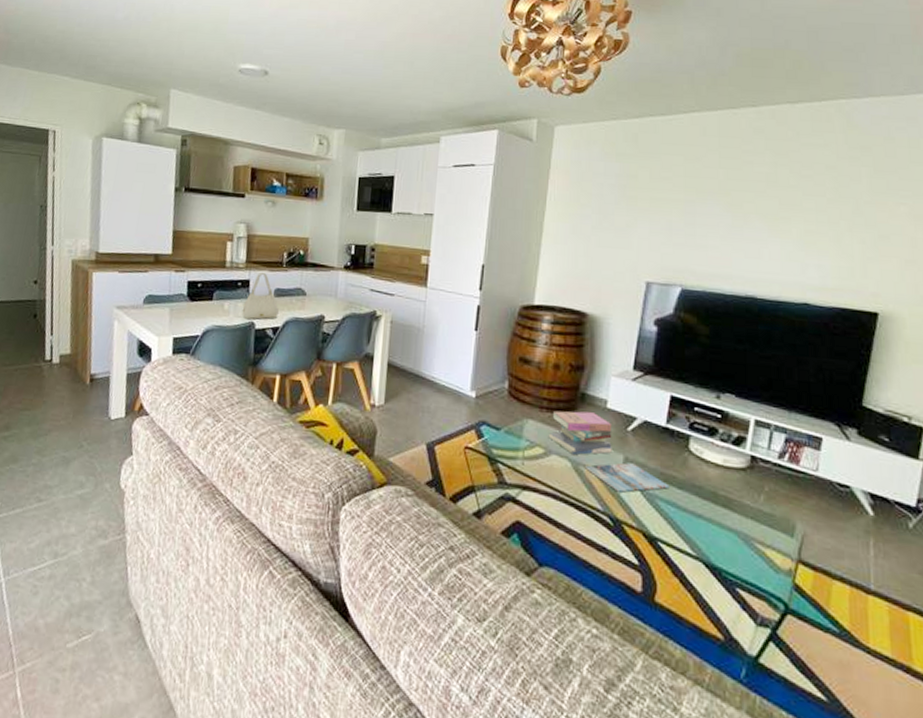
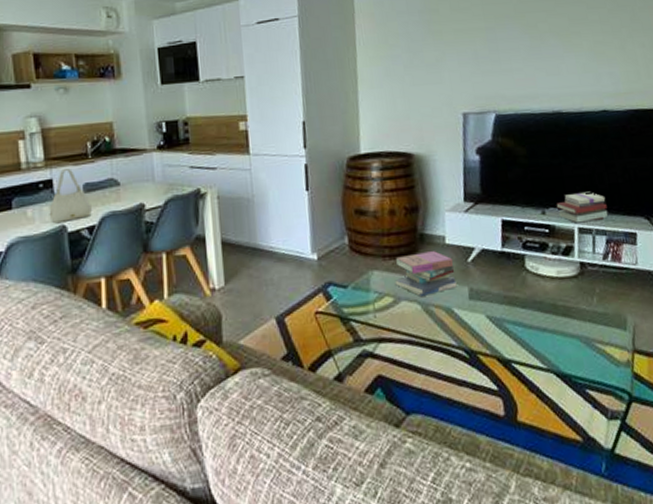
magazine: present [585,462,670,493] -> none [435,293,514,324]
books: none [733,383,792,416] -> present [556,191,608,223]

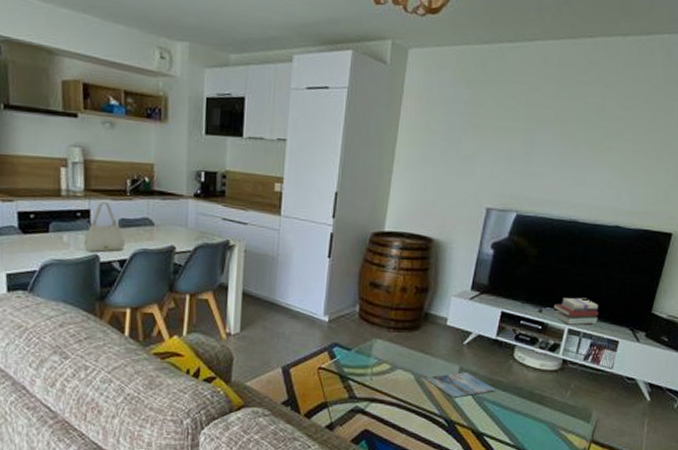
books: present [395,251,457,296] -> none [394,329,451,368]
magazine: none [435,293,514,324] -> present [426,372,496,398]

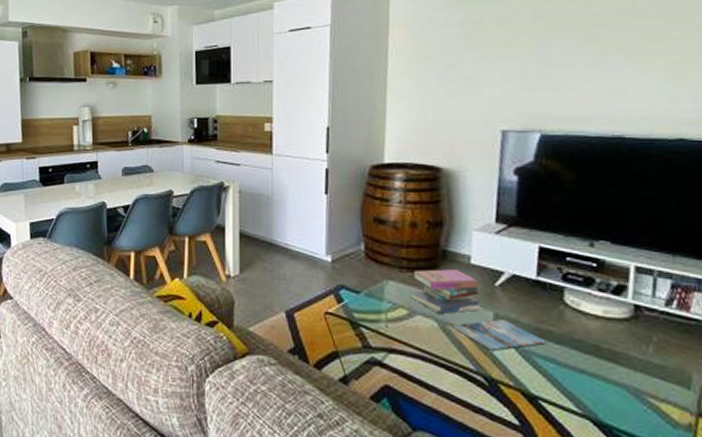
handbag: present [84,202,125,253] -> none [93,153,128,200]
books: none [394,329,451,368] -> present [411,269,480,314]
books: present [553,297,599,325] -> none [608,227,677,261]

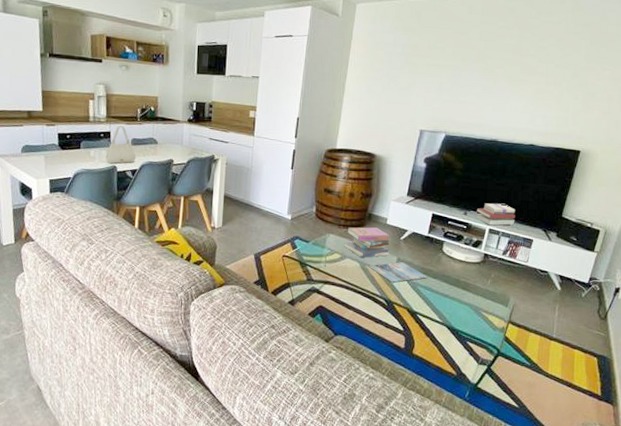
handbag: none [93,153,128,200] -> present [105,126,136,164]
books: none [608,227,677,261] -> present [476,203,516,226]

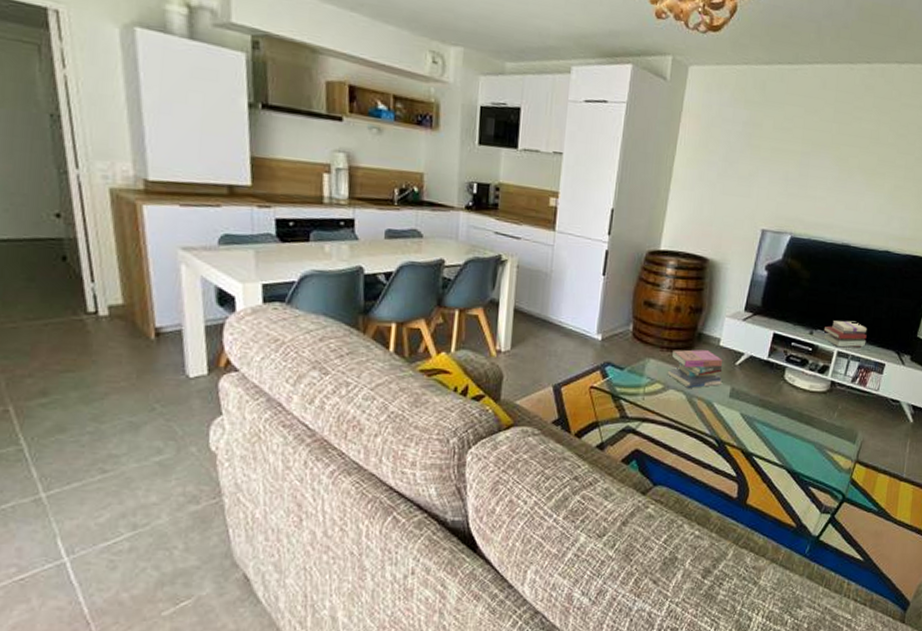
handbag: present [105,126,136,164] -> none [347,211,391,264]
magazine: present [370,262,428,283] -> none [698,393,766,418]

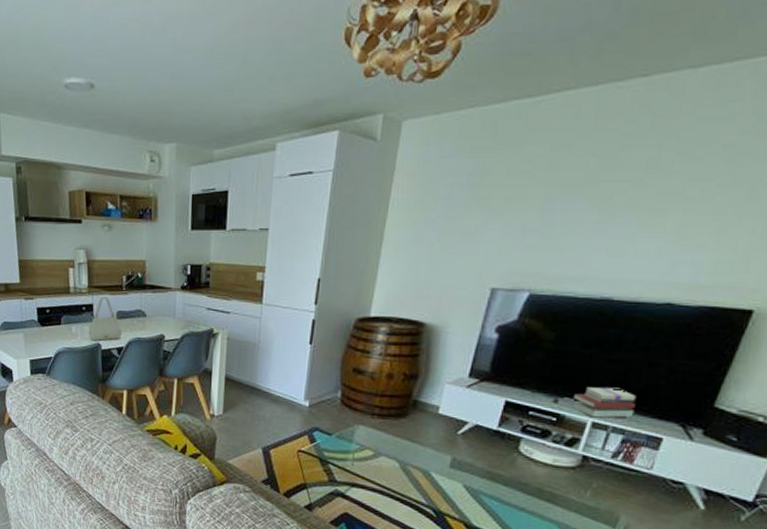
handbag: none [347,211,391,264] -> present [88,297,122,342]
books: present [667,349,723,388] -> none [378,417,443,456]

